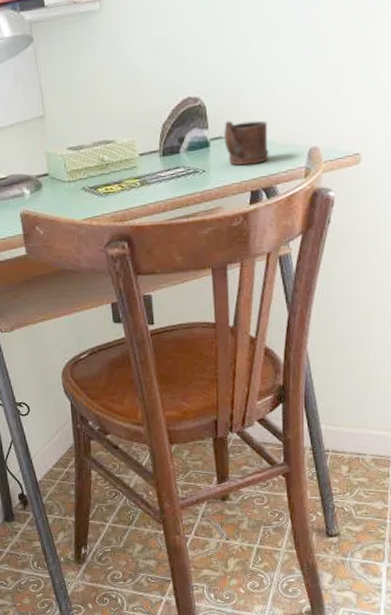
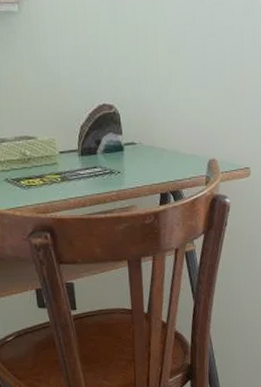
mug: present [224,120,269,166] -> none [136,129,175,170]

